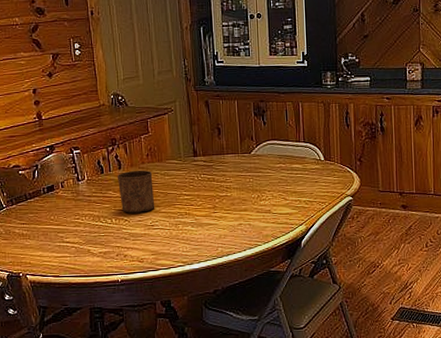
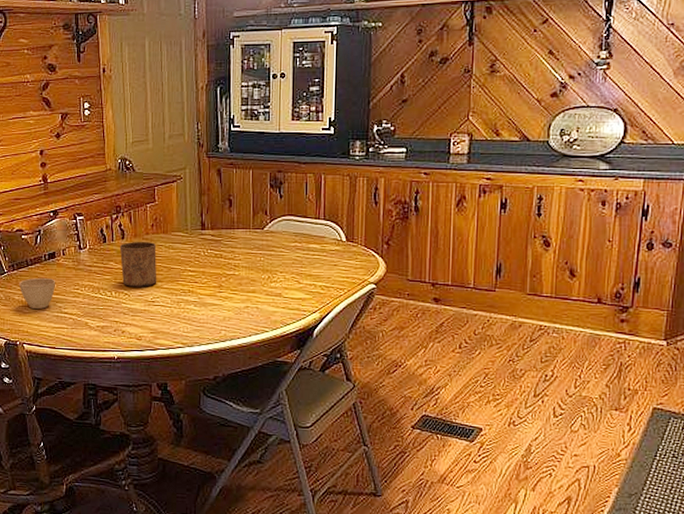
cup: none [19,209,56,240] -> present [19,277,55,309]

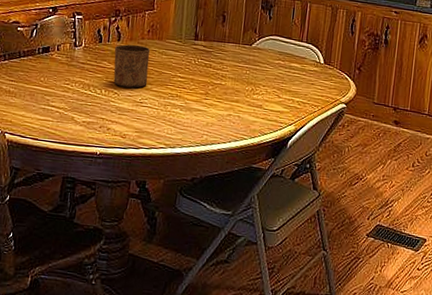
cup: present [19,277,55,309] -> none [8,69,46,100]

